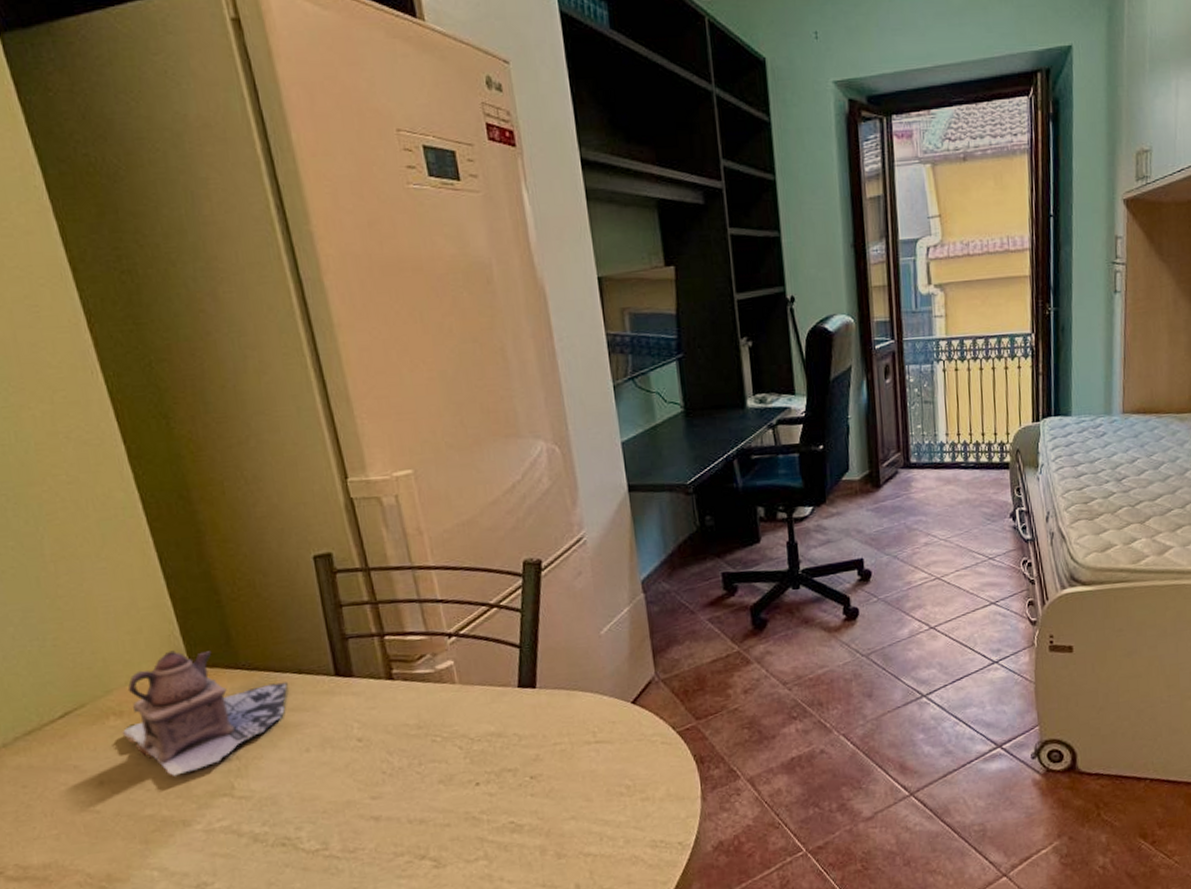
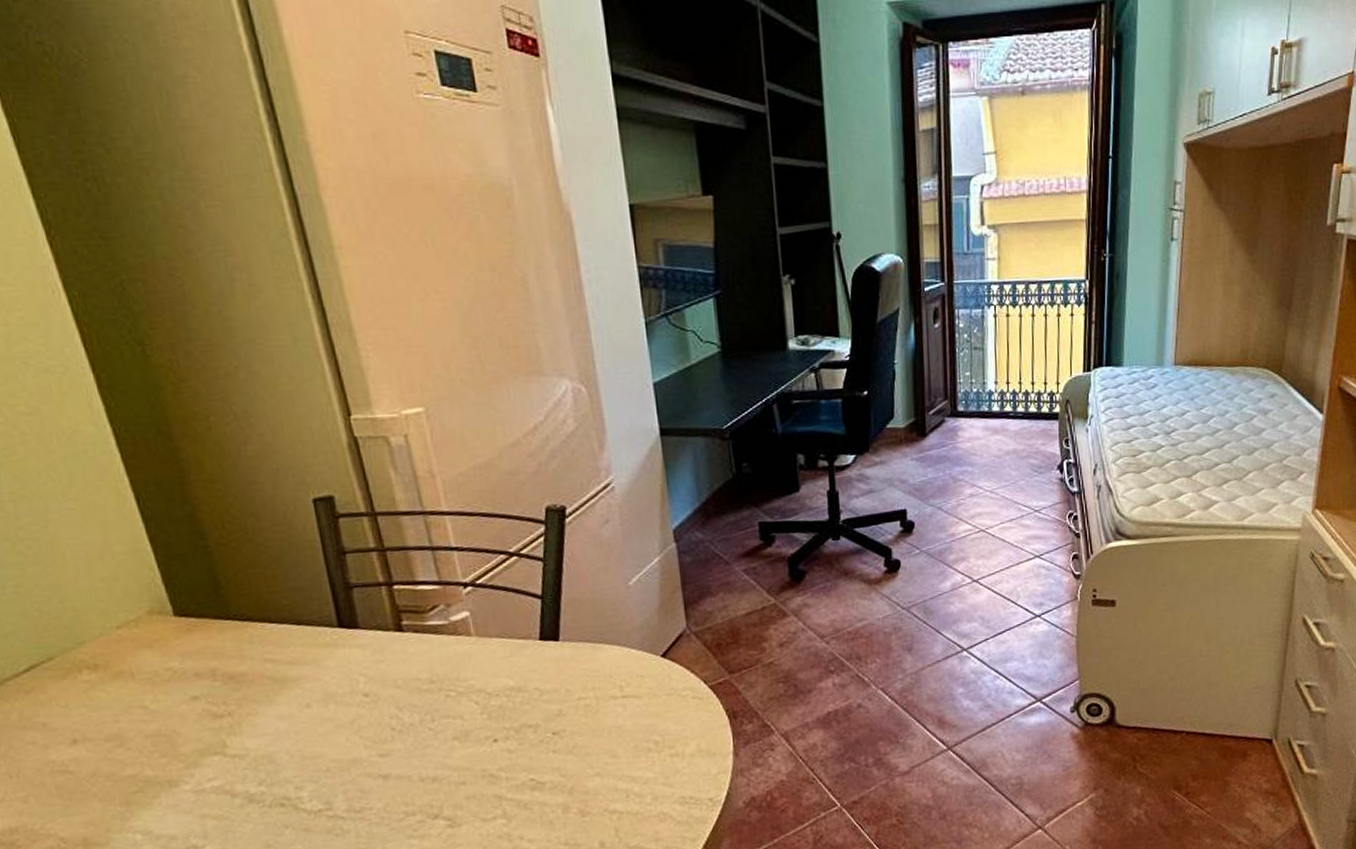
teapot: present [121,650,288,778] -> none [96,599,285,736]

